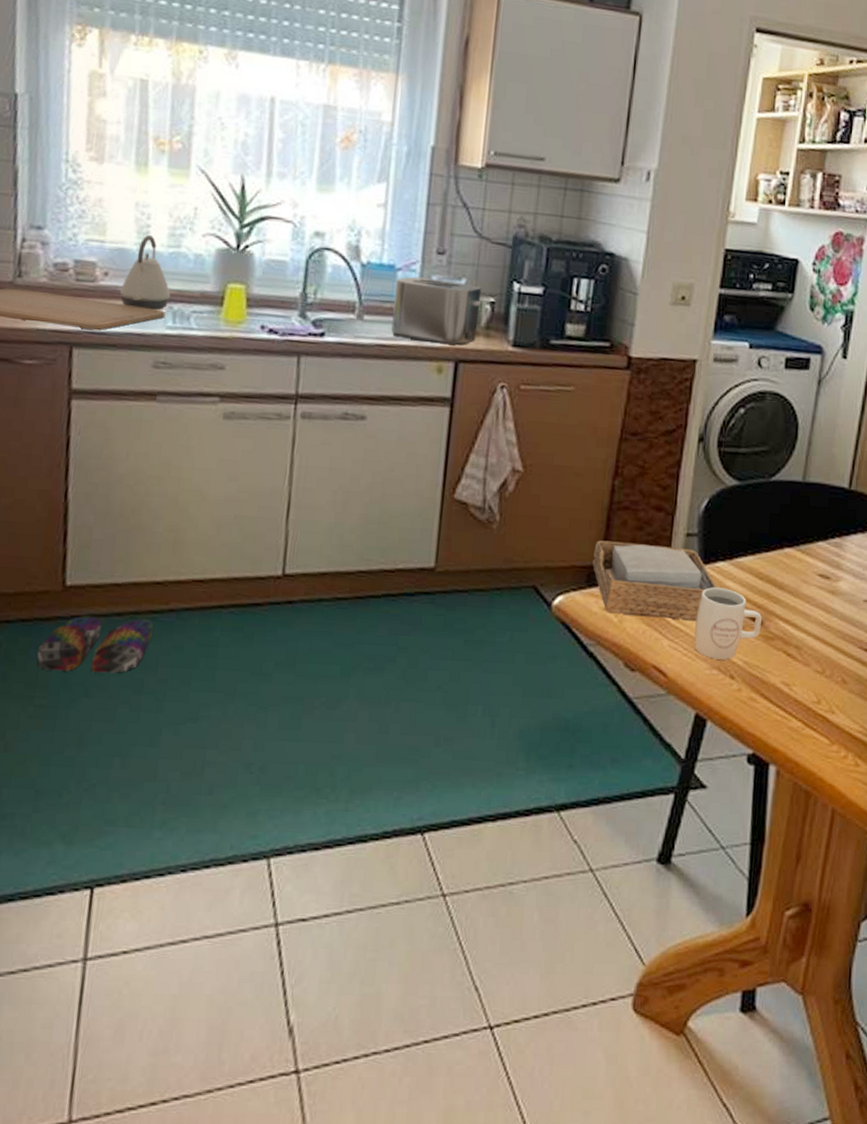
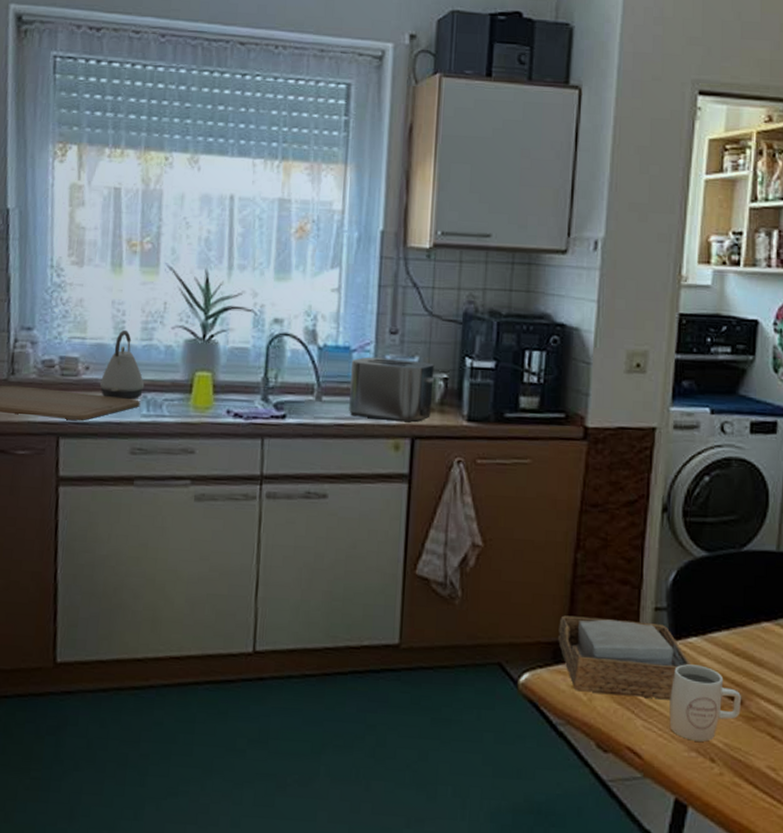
slippers: present [37,616,153,674] -> none [32,692,135,748]

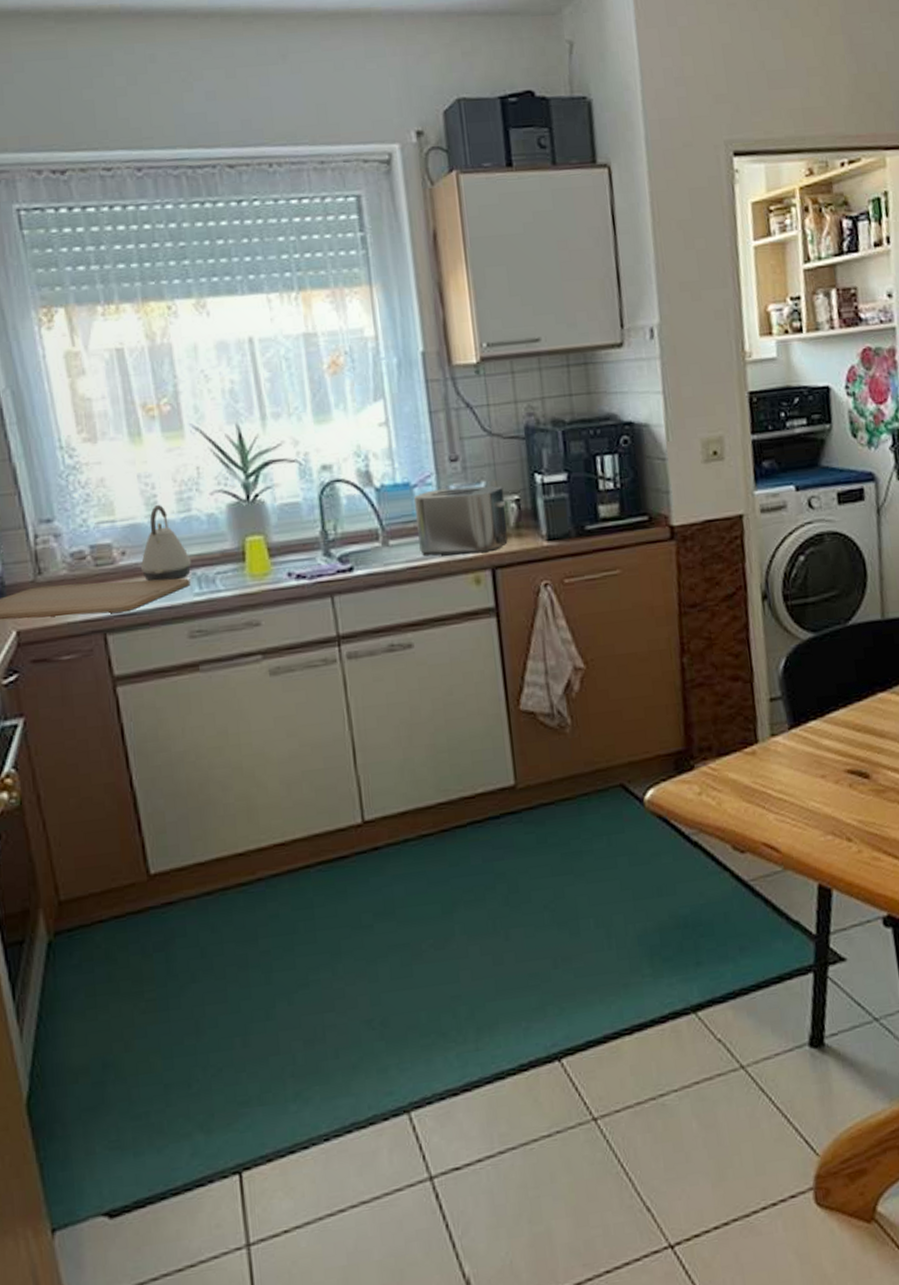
napkin holder: present [558,615,692,700] -> none [676,714,815,797]
mug: present [669,664,742,742] -> none [797,747,870,825]

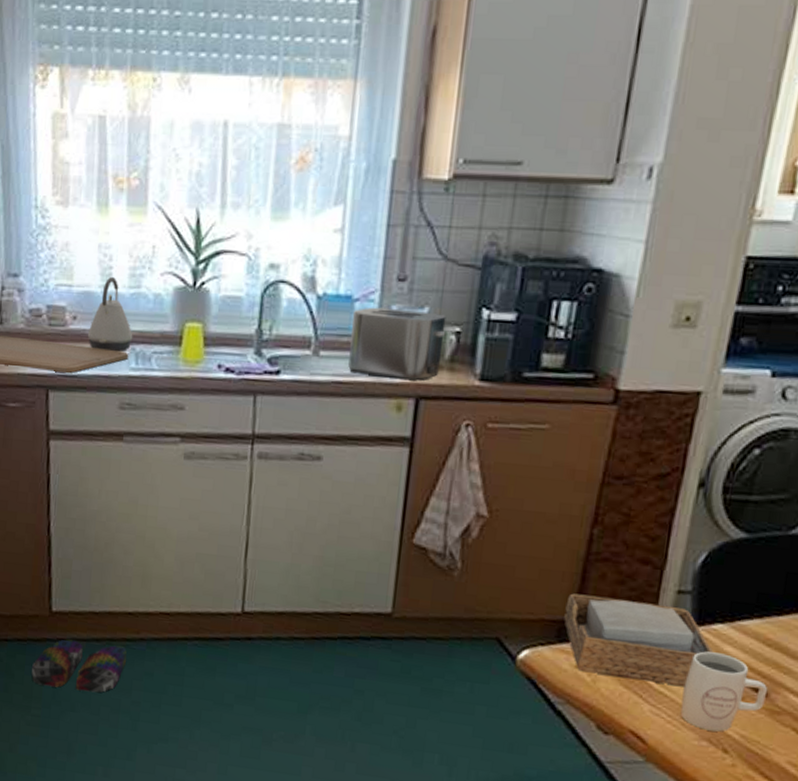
slippers: none [137,893,246,963] -> present [31,639,127,693]
napkin holder: none [676,714,815,797] -> present [564,593,714,687]
mug: none [797,747,870,825] -> present [680,651,768,732]

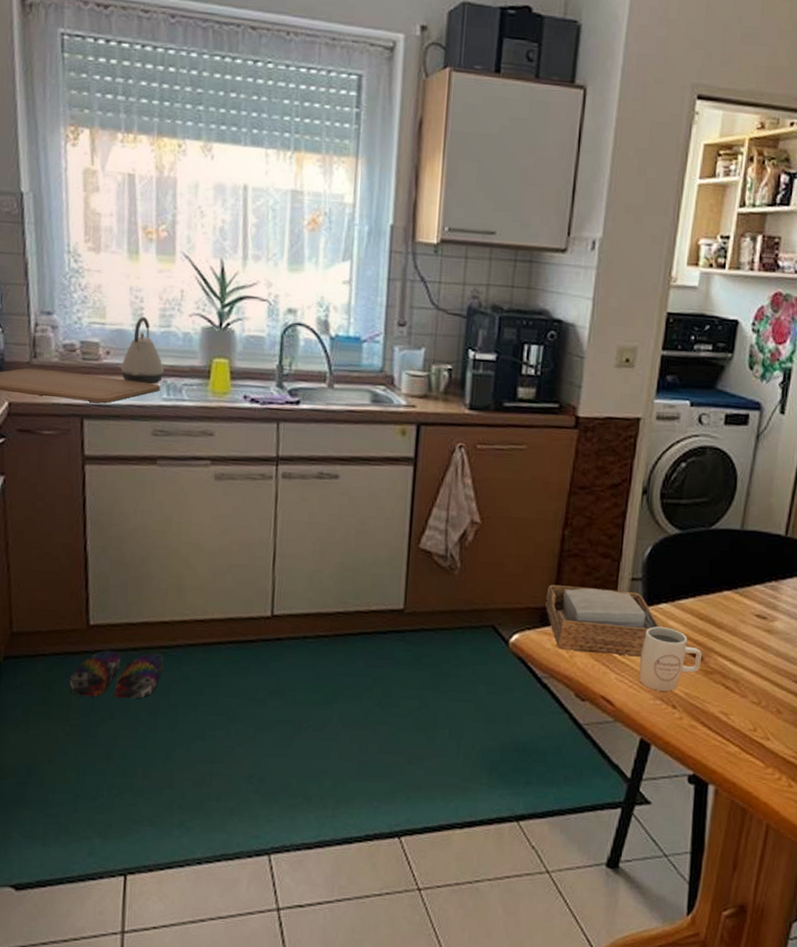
toaster: present [348,307,447,382] -> none [359,347,440,411]

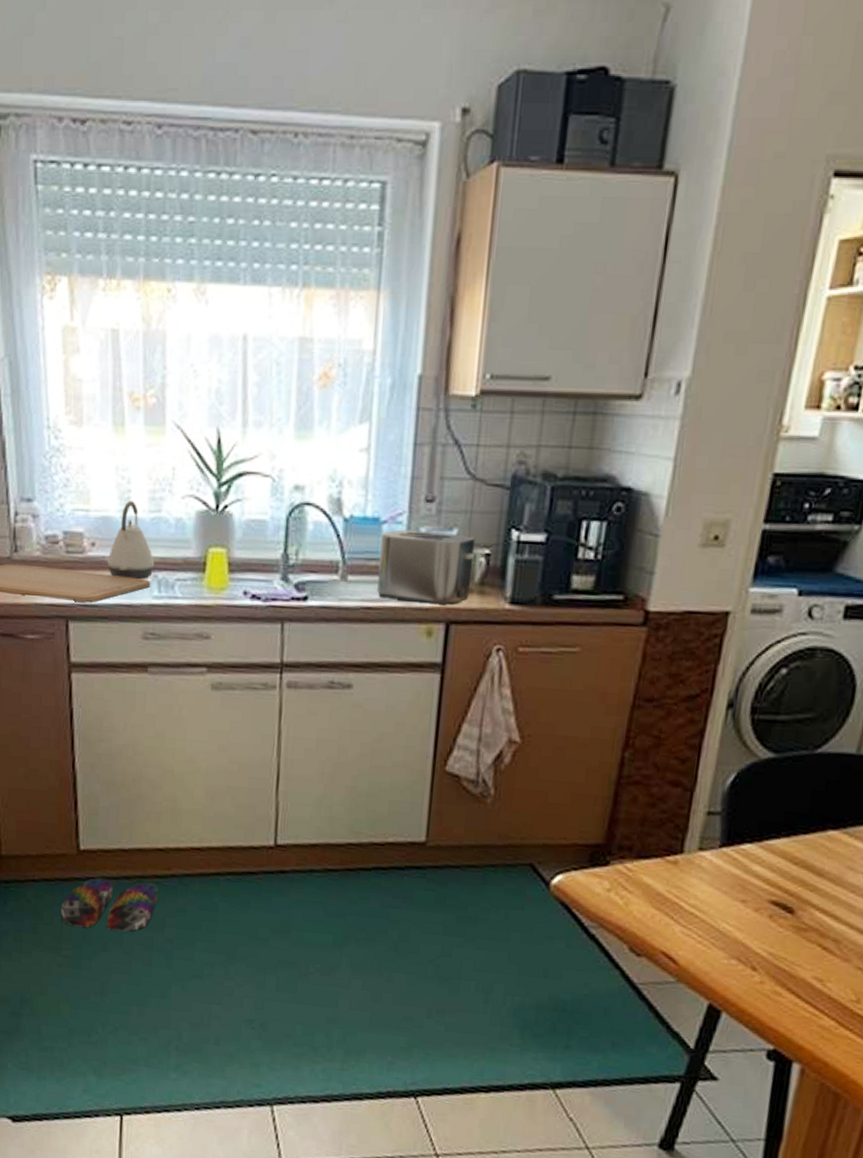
toaster: none [359,347,440,411] -> present [377,529,476,607]
napkin holder: present [545,584,661,657] -> none [596,817,743,908]
mug: present [639,626,703,692] -> none [710,871,795,950]

